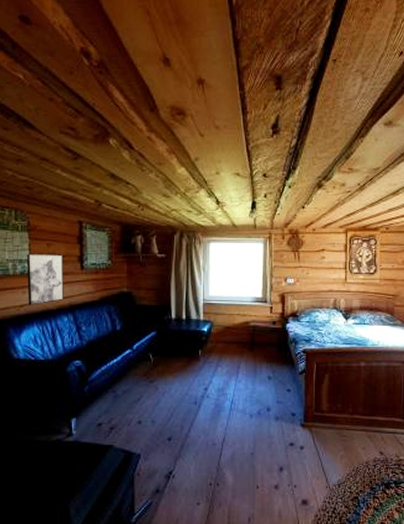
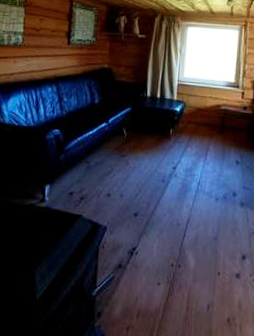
wall art: present [26,254,64,306] -> none [18,27,53,75]

